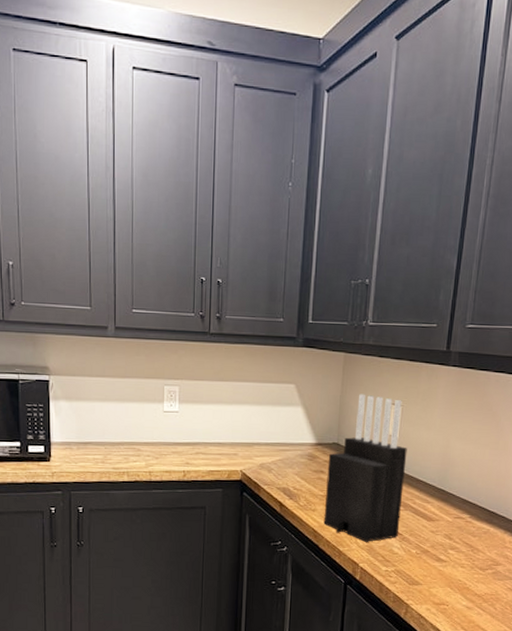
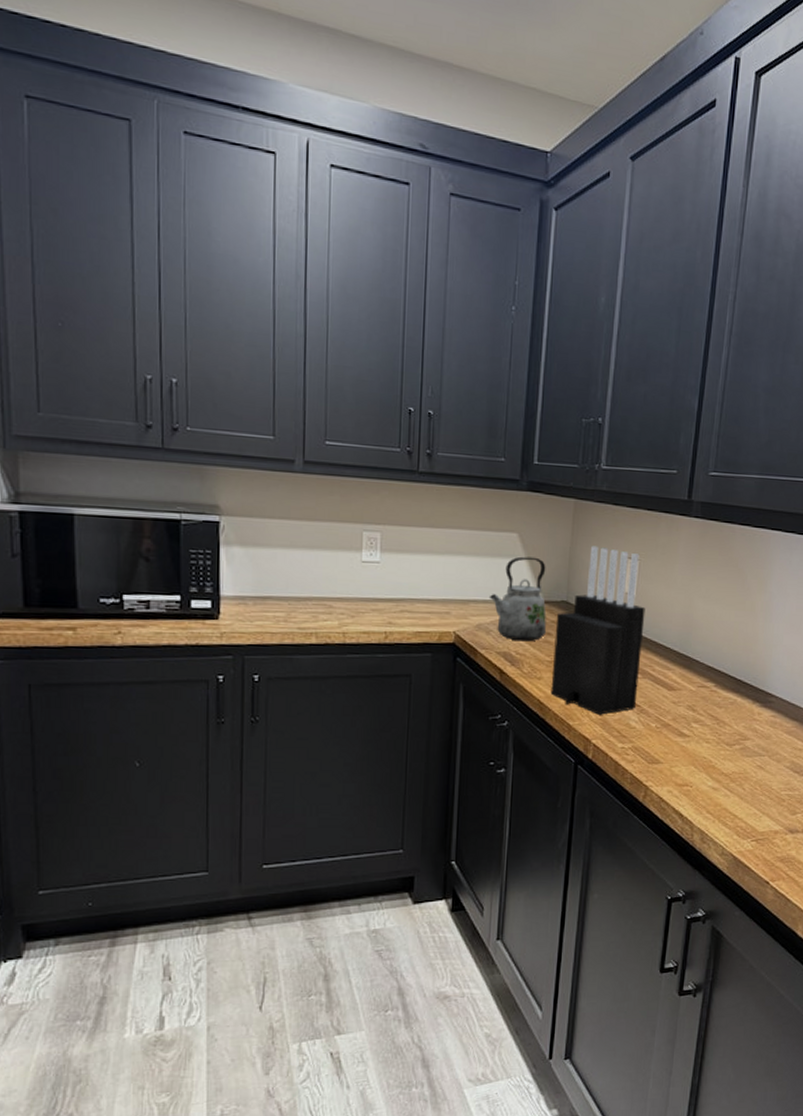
kettle: none [270,404,320,479] -> present [489,556,547,642]

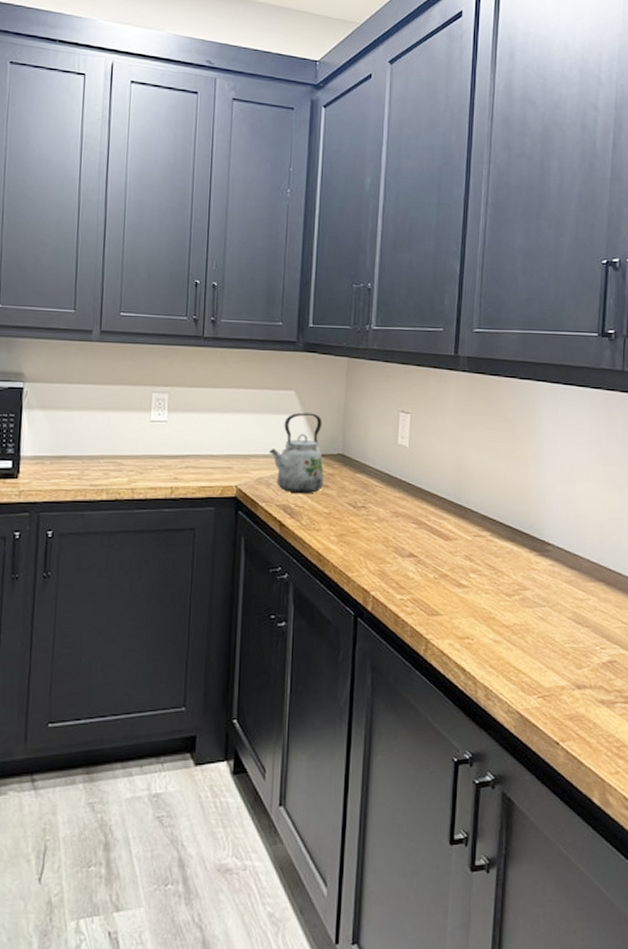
knife block: present [550,545,646,715] -> none [329,400,419,566]

